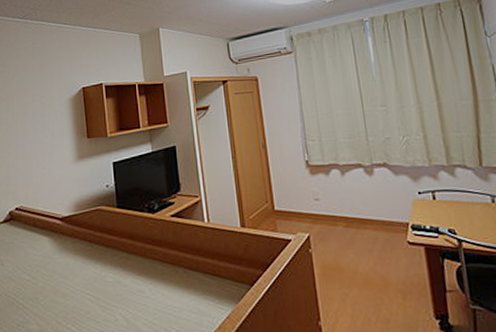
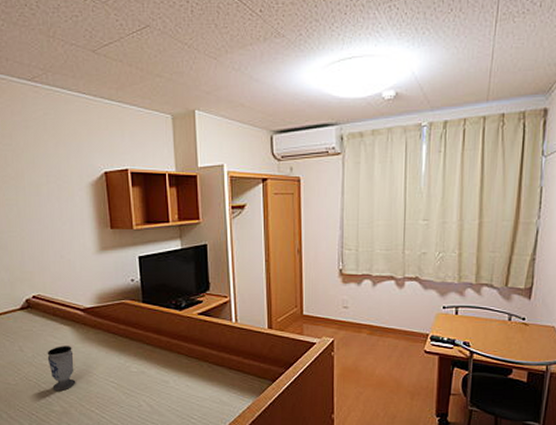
cup: none [26,257,53,307] -> present [47,346,76,391]

